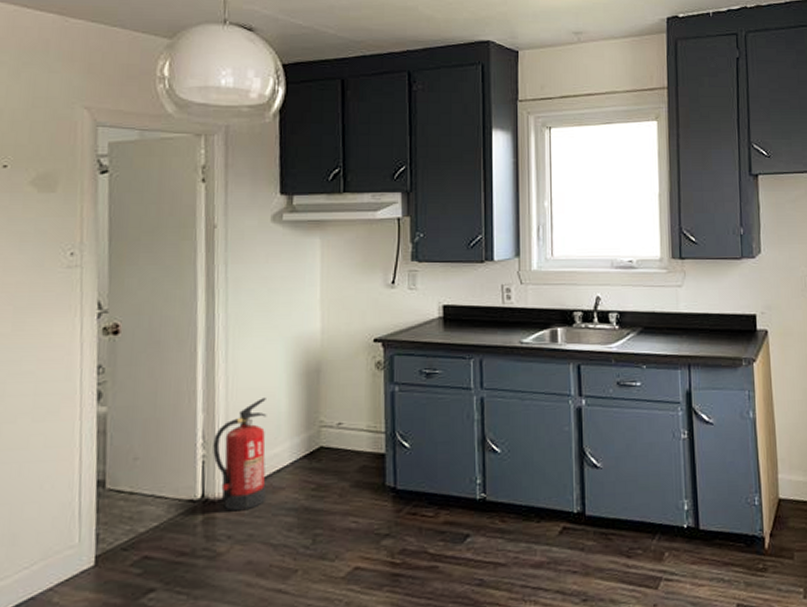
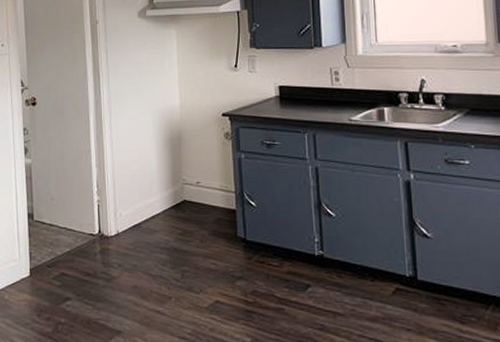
fire extinguisher: present [213,398,267,511] -> none [105,158,145,246]

